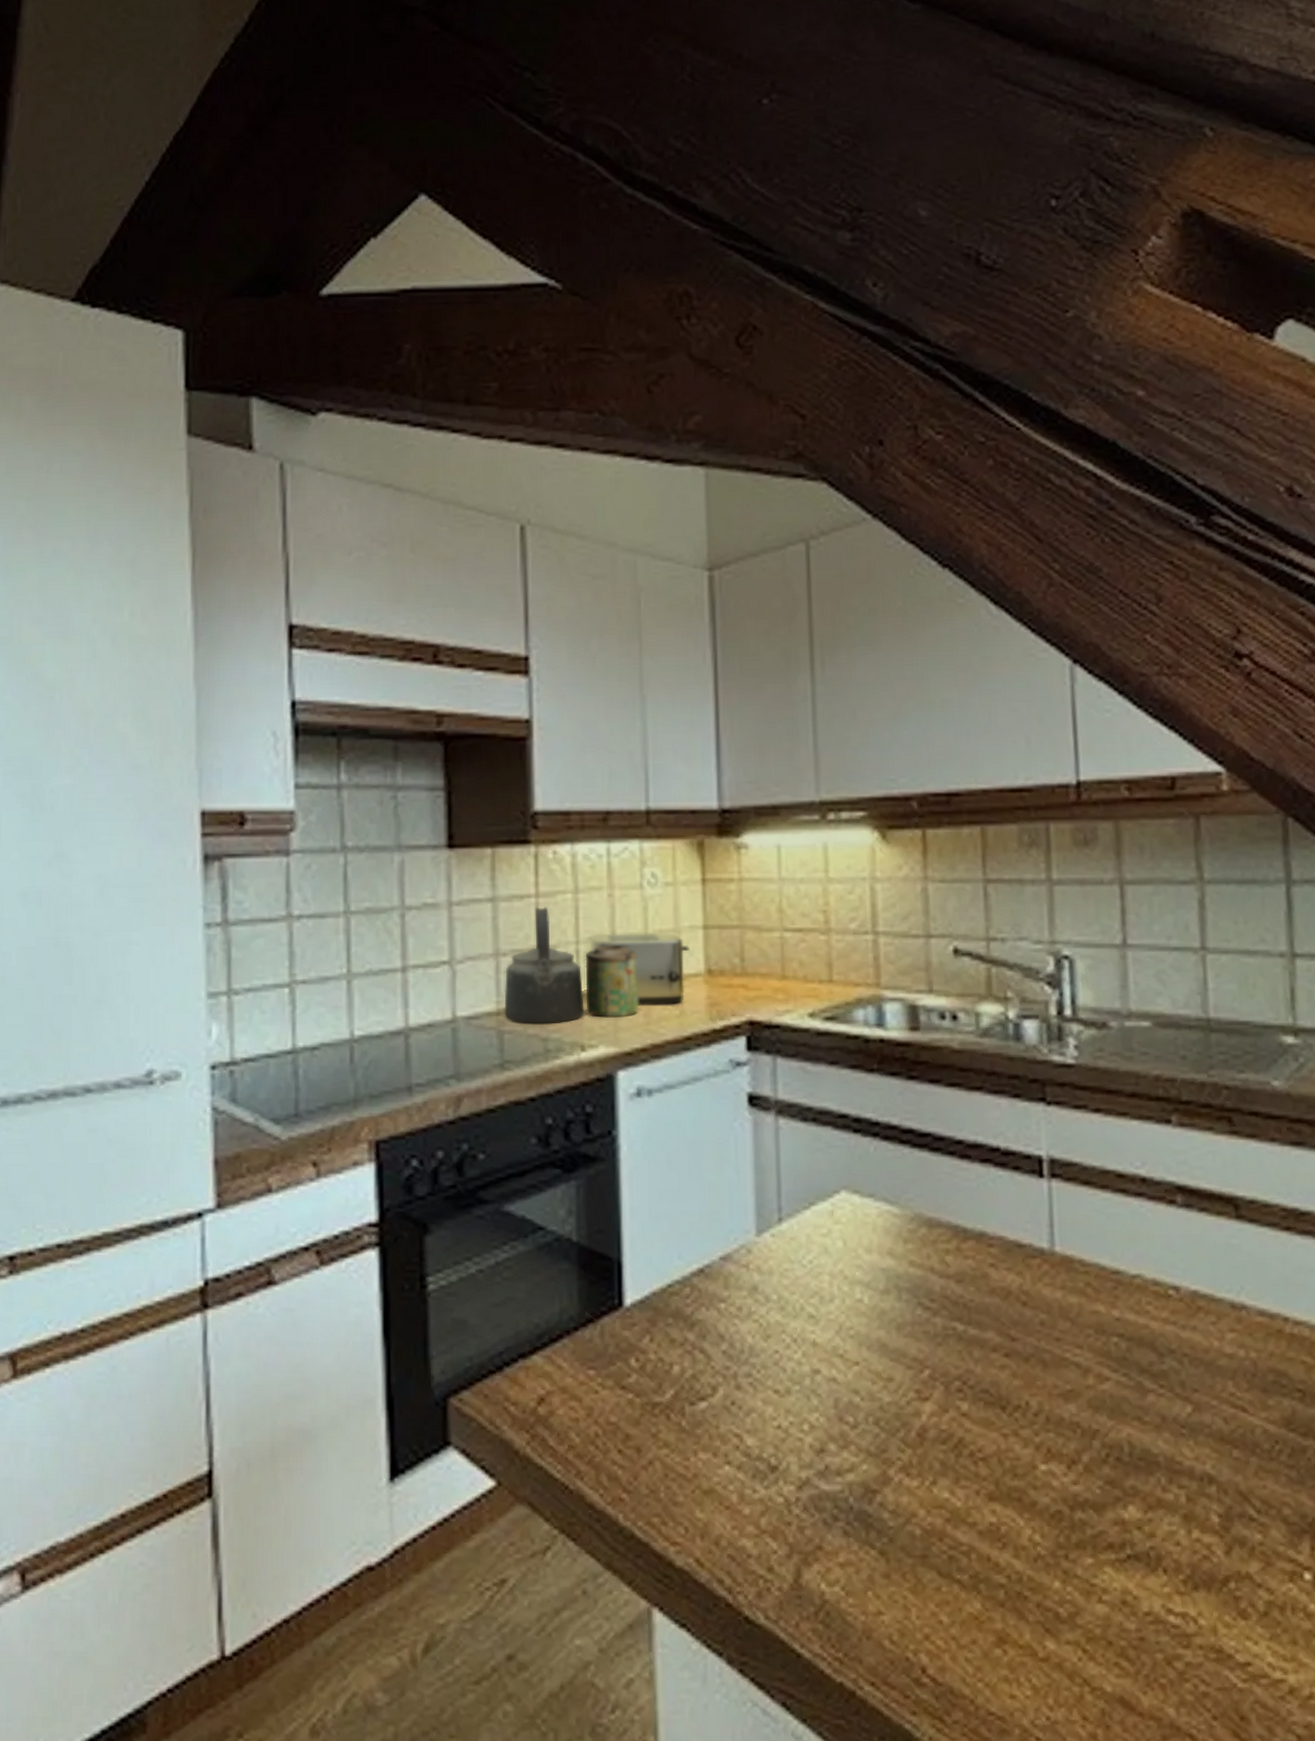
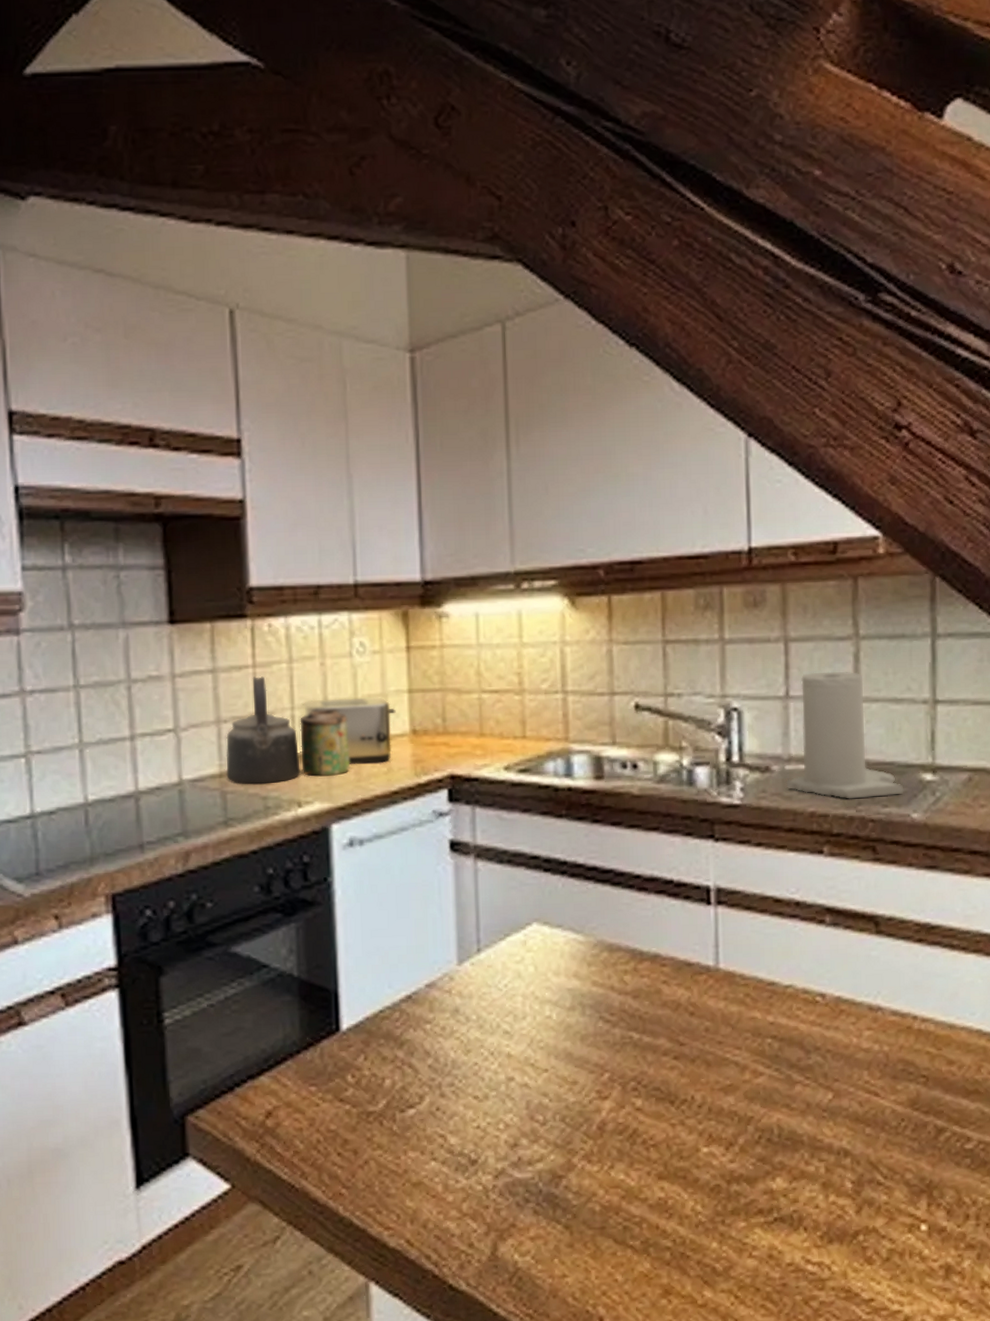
paper towel: none [1126,918,1263,1062] -> present [786,671,905,799]

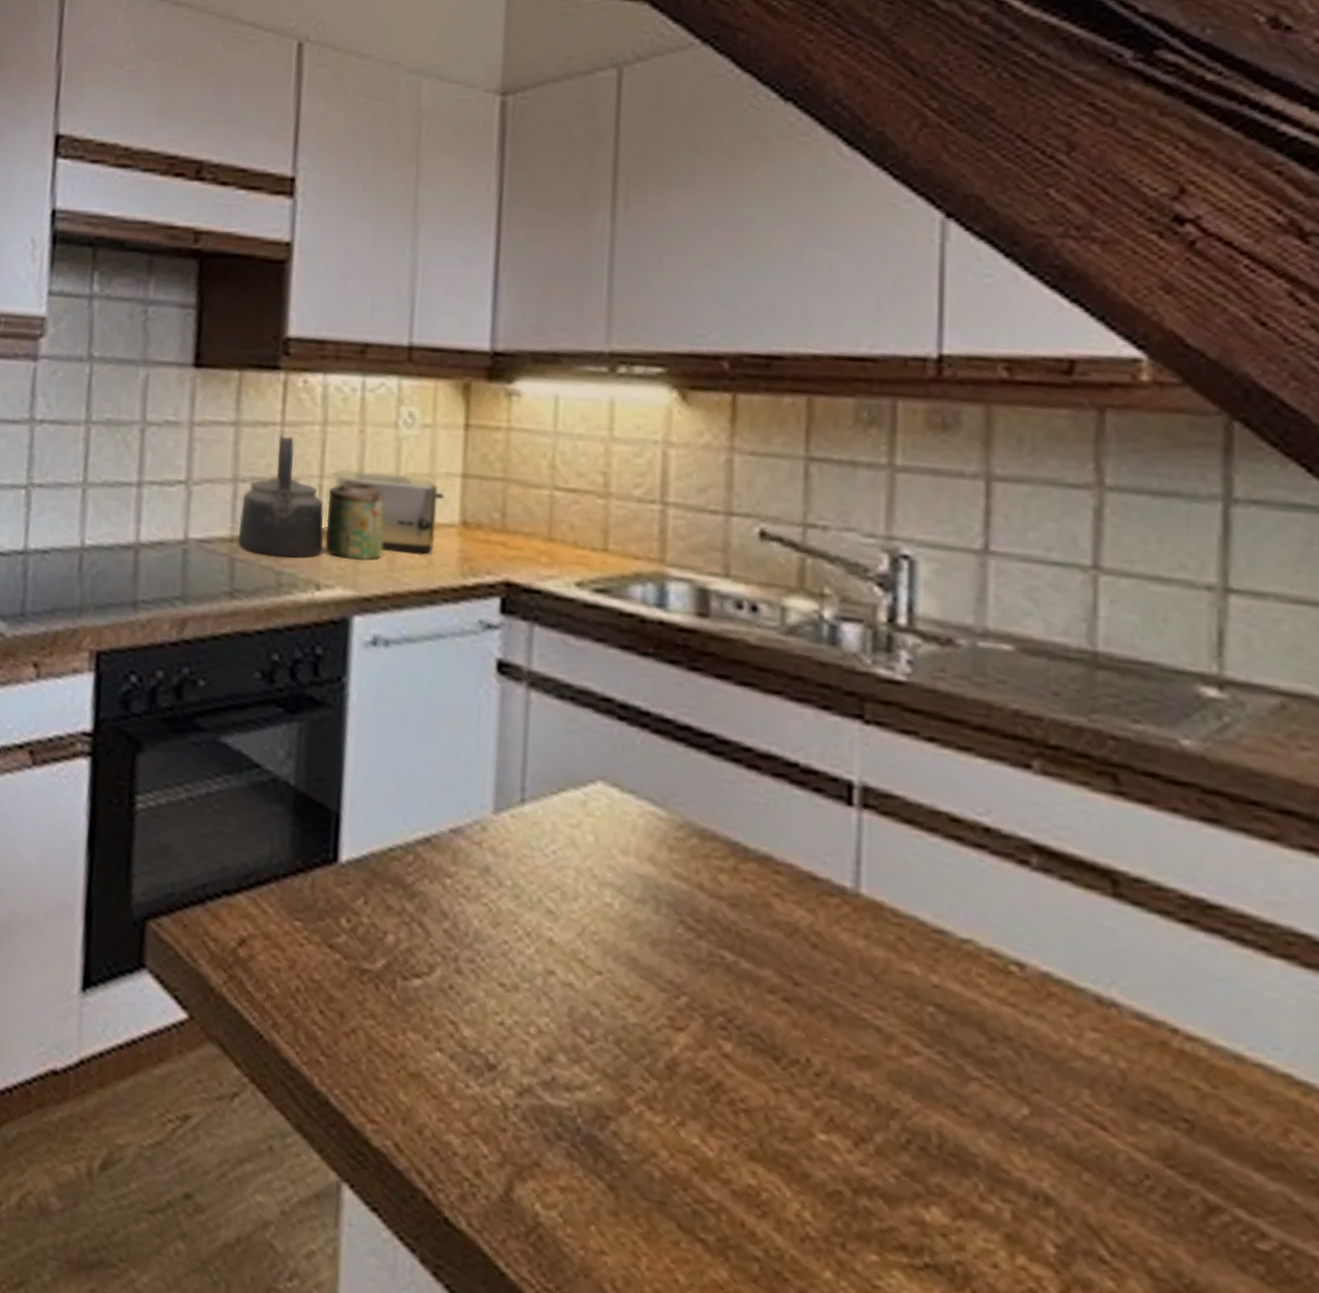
paper towel: present [786,671,905,799] -> none [978,524,1171,711]

